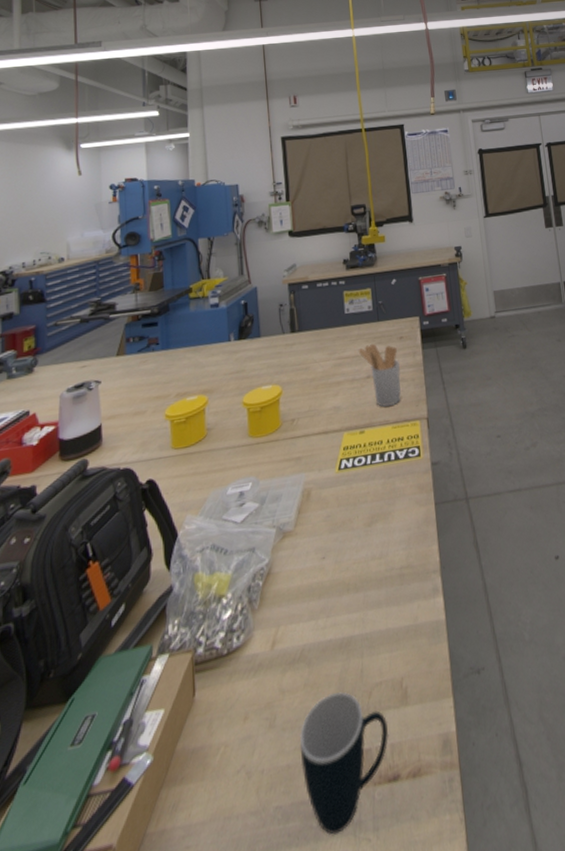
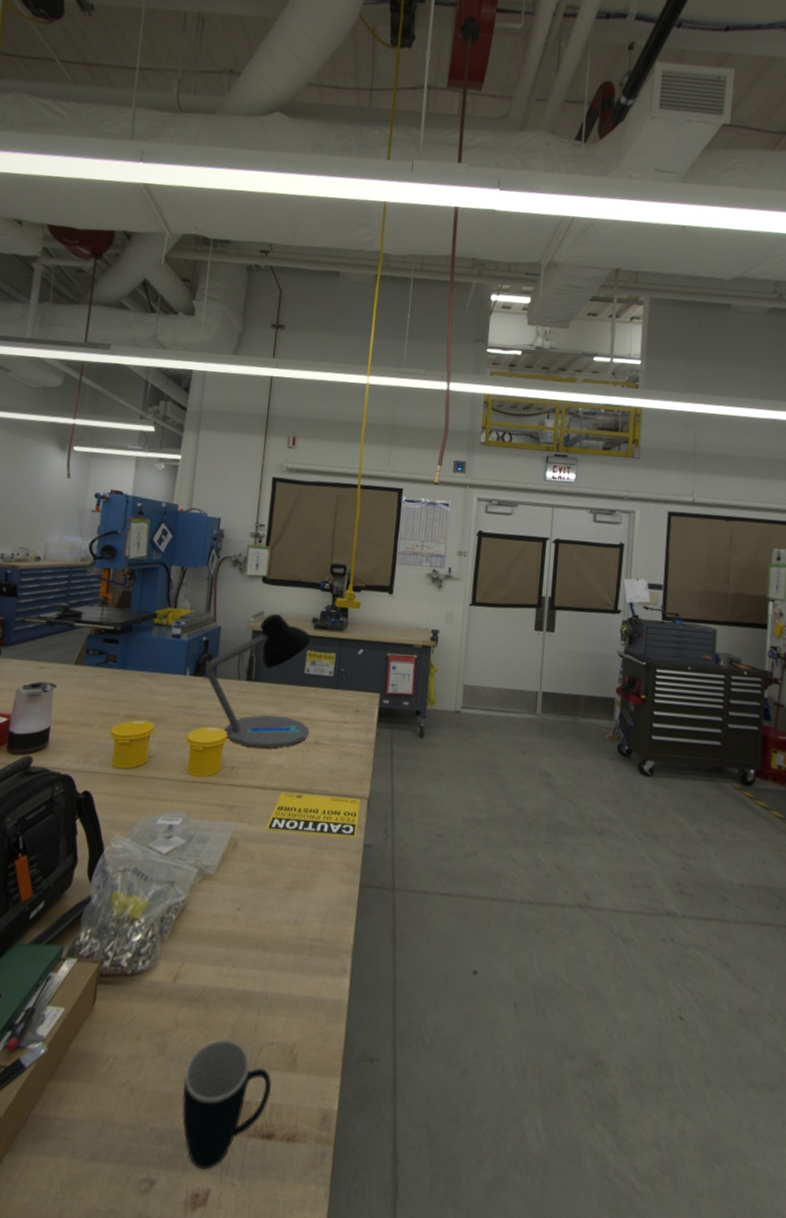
desk lamp: none [249,262,360,396] -> present [205,613,313,748]
utensil holder: present [358,343,401,407] -> none [310,710,351,777]

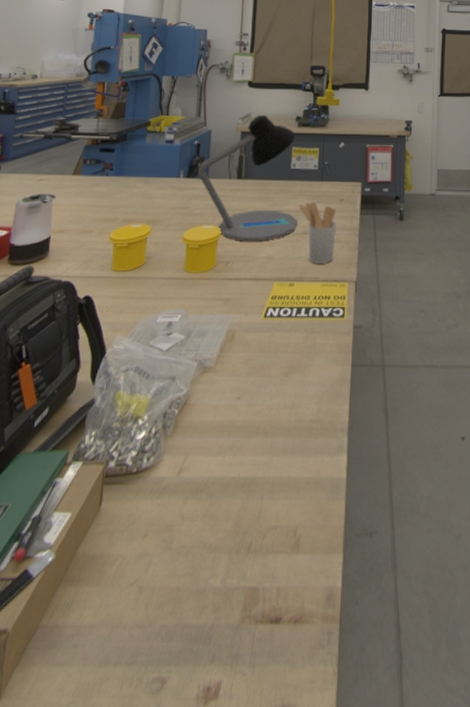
mug: present [182,1039,273,1170] -> none [190,527,278,662]
utensil holder: none [310,710,351,777] -> present [298,201,336,264]

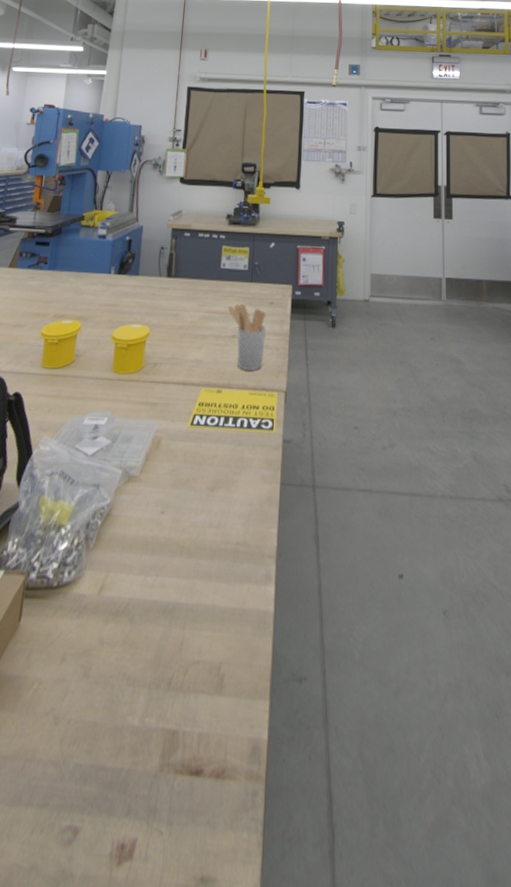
desk lamp: present [198,114,298,241] -> none [129,211,227,343]

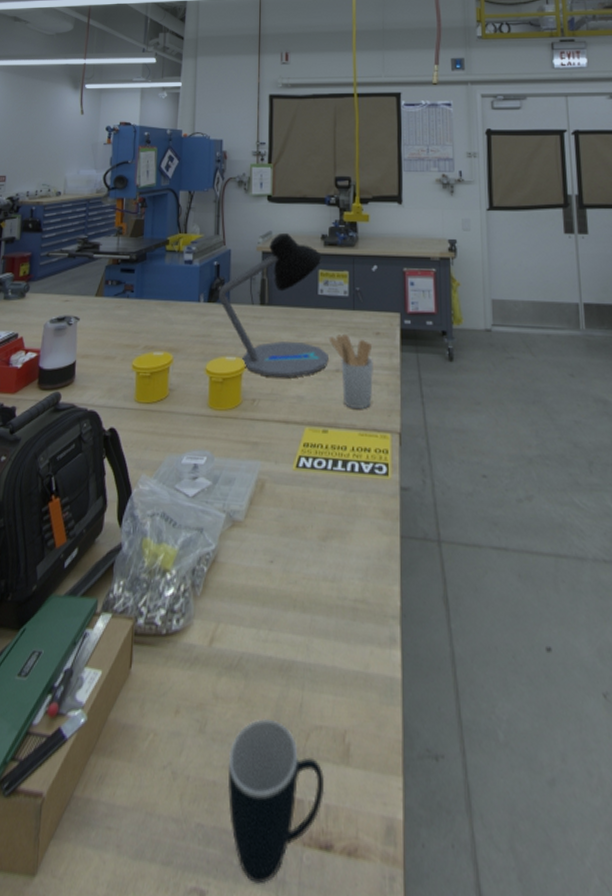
mug: none [107,658,200,815] -> present [227,718,325,884]
desk lamp: none [129,211,227,343] -> present [219,232,328,377]

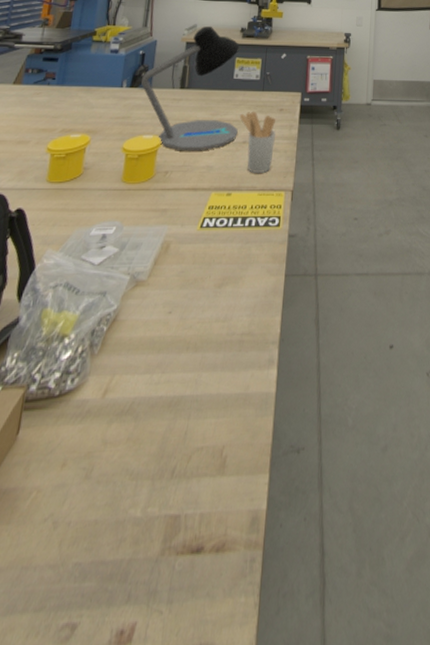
mug: present [227,718,325,884] -> none [108,451,202,602]

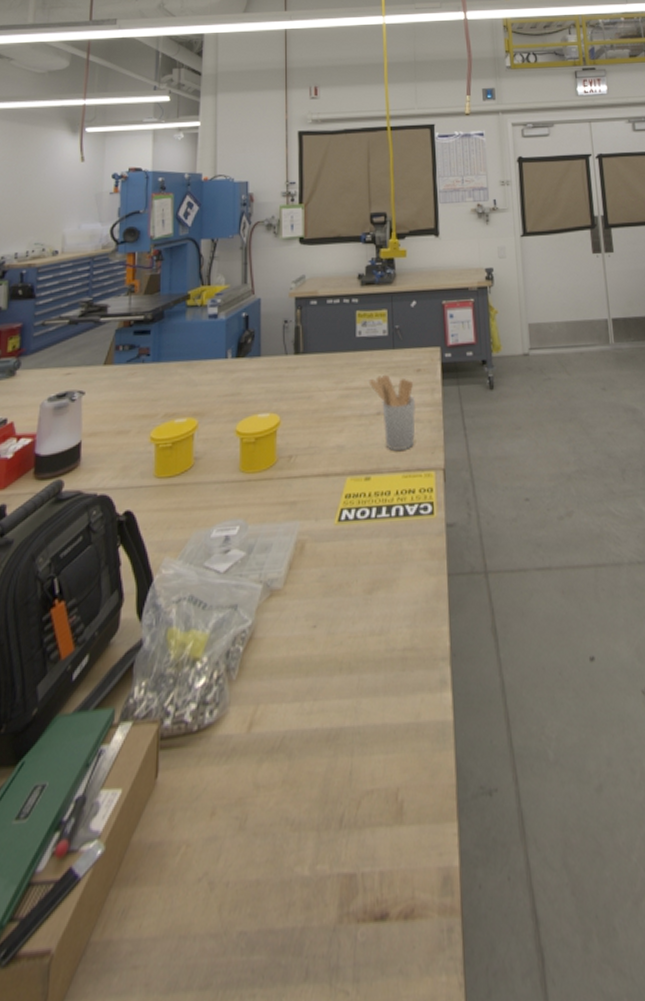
desk lamp: present [141,26,241,150] -> none [249,275,369,429]

